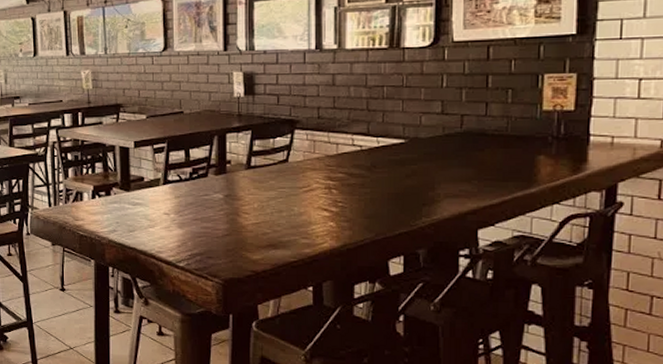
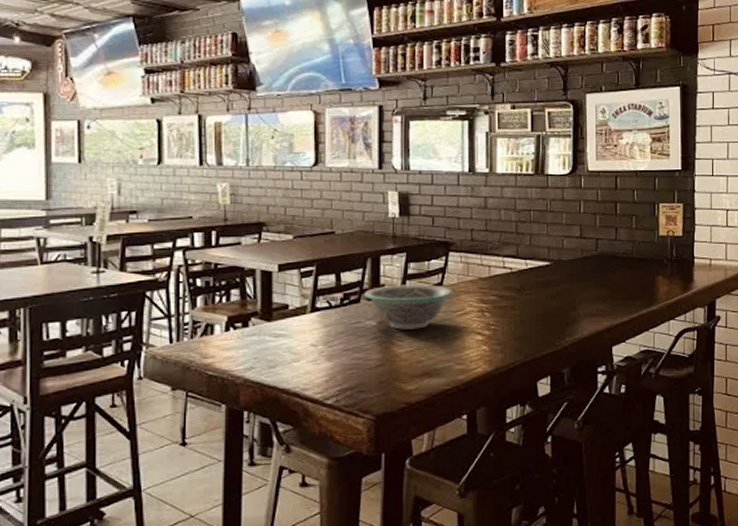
bowl: none [212,161,299,203] -> present [365,284,454,330]

